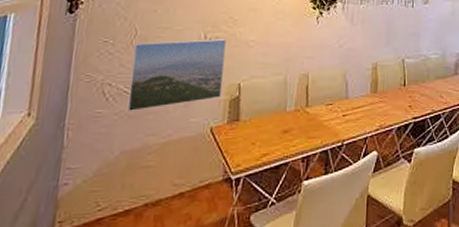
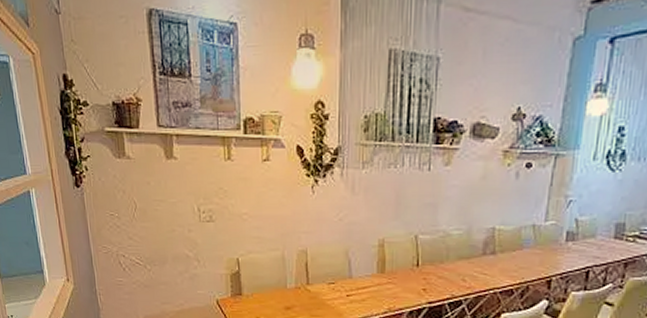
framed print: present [127,39,226,113] -> none [136,212,223,282]

